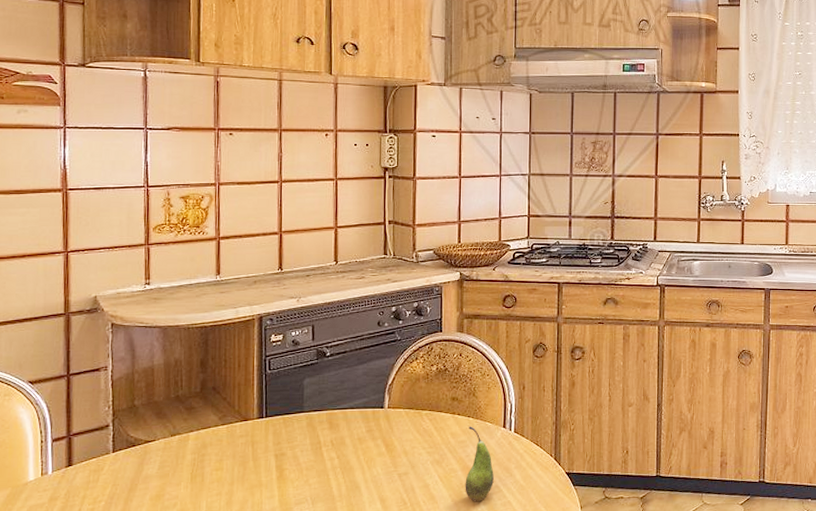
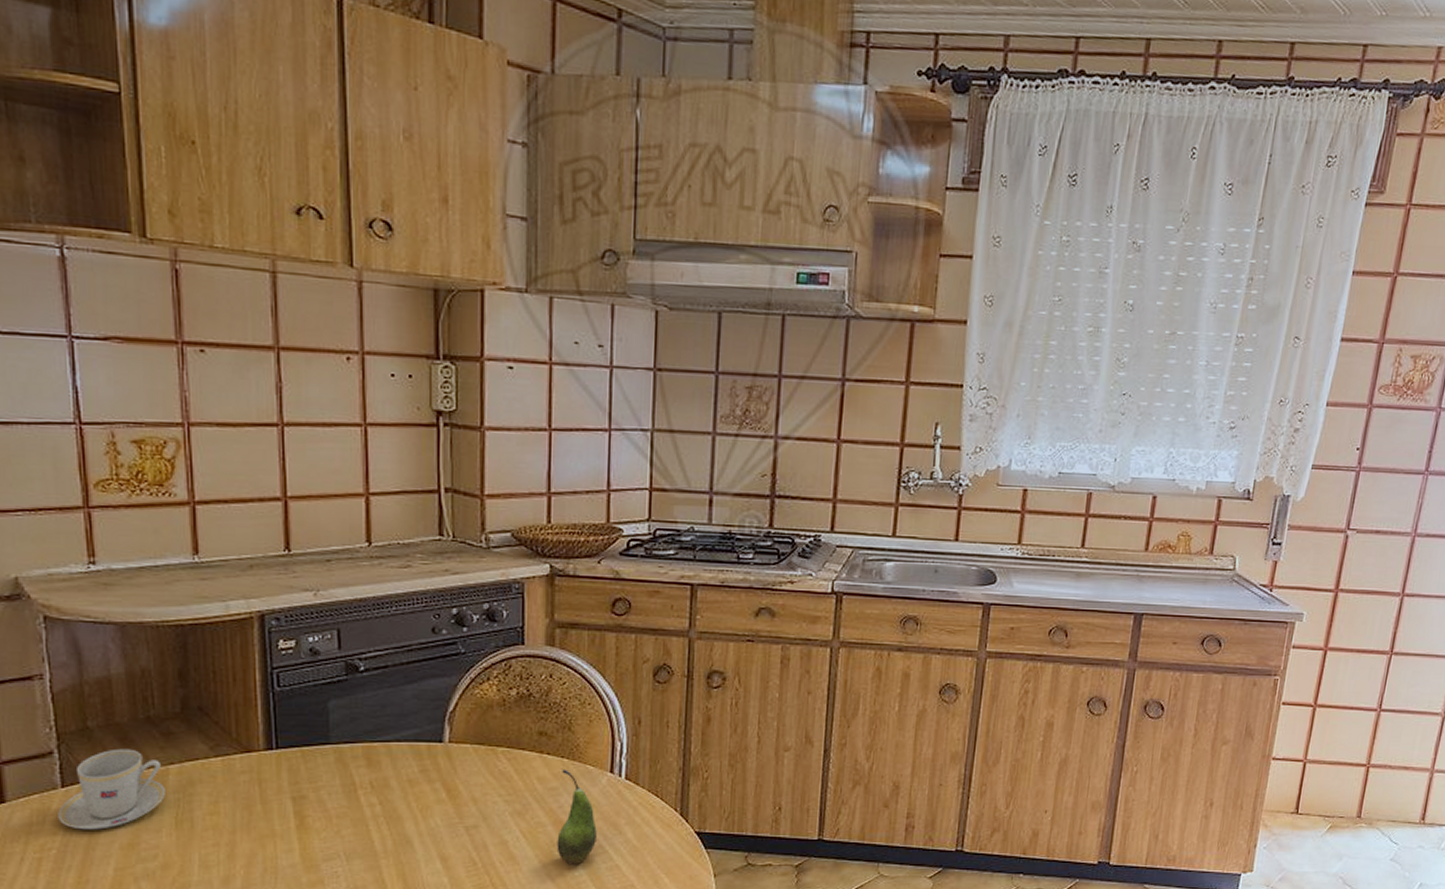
teacup: none [108,421,185,485] -> present [58,748,165,830]

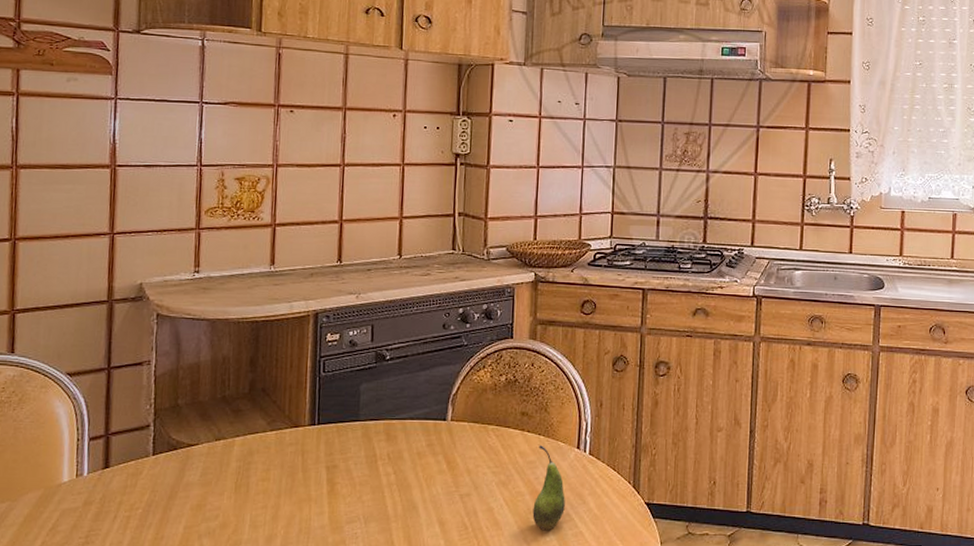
teacup: present [58,748,165,830] -> none [147,423,230,492]

